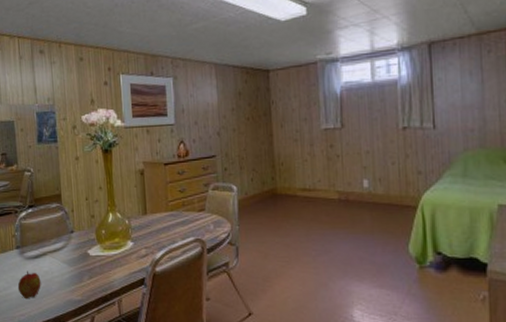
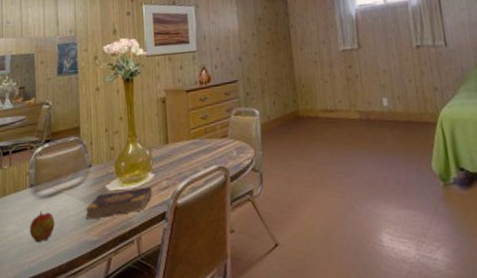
book: none [68,253,132,281] -> present [85,186,152,220]

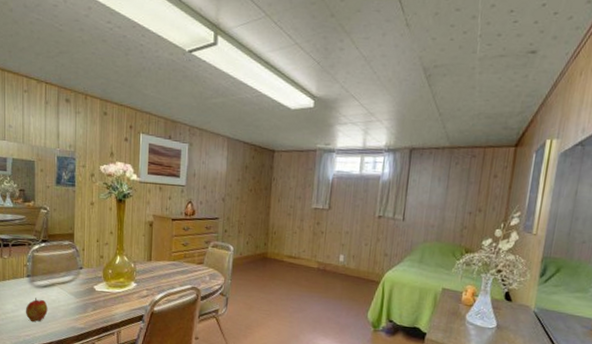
book: present [85,186,152,220] -> none [74,292,133,311]

